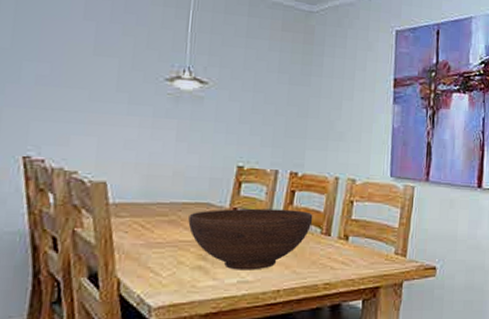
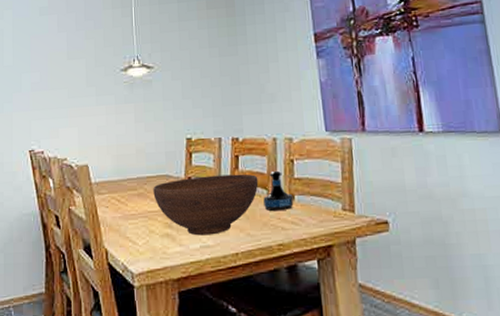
tequila bottle: none [315,210,348,250] -> present [263,170,294,211]

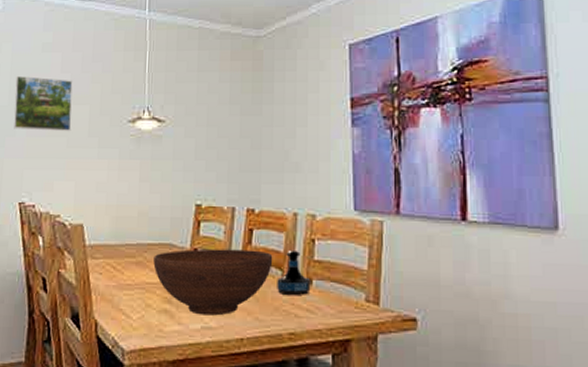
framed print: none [18,37,71,86] -> present [14,75,73,132]

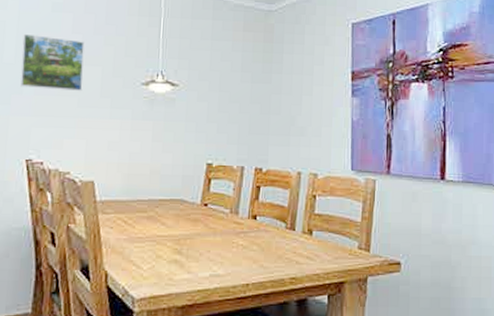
fruit bowl: present [153,248,273,316] -> none [164,204,278,264]
tequila bottle: present [277,249,311,295] -> none [281,204,311,244]

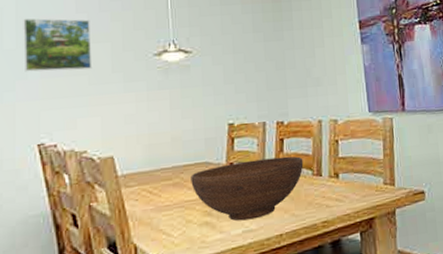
fruit bowl: none [164,204,278,264] -> present [191,156,304,221]

